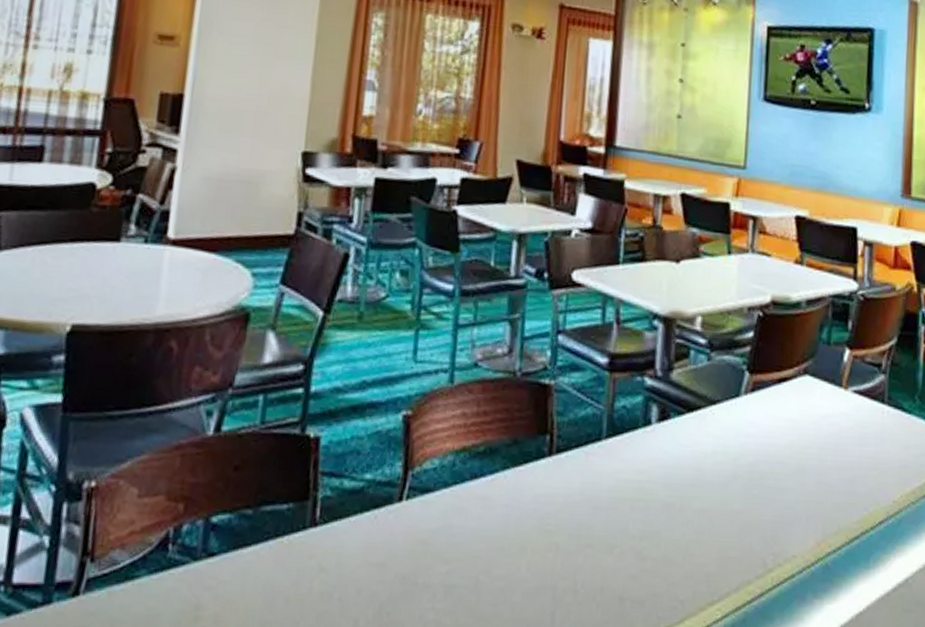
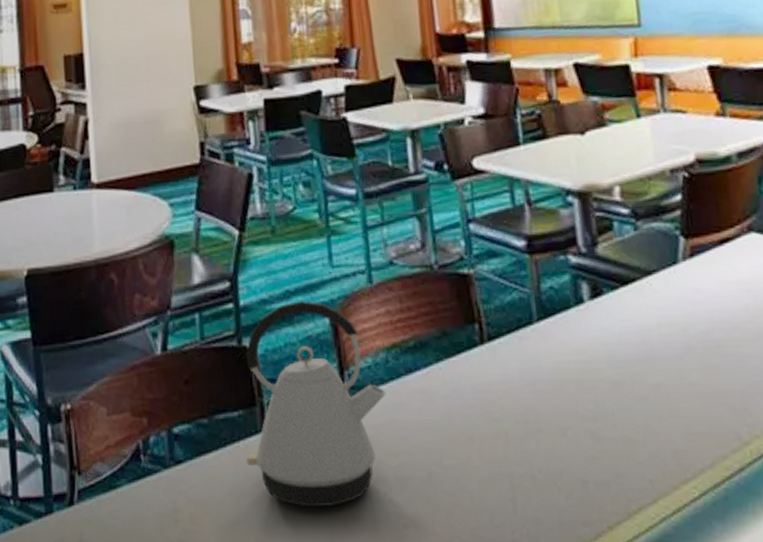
kettle: none [287,393,448,612] -> present [245,301,387,508]

